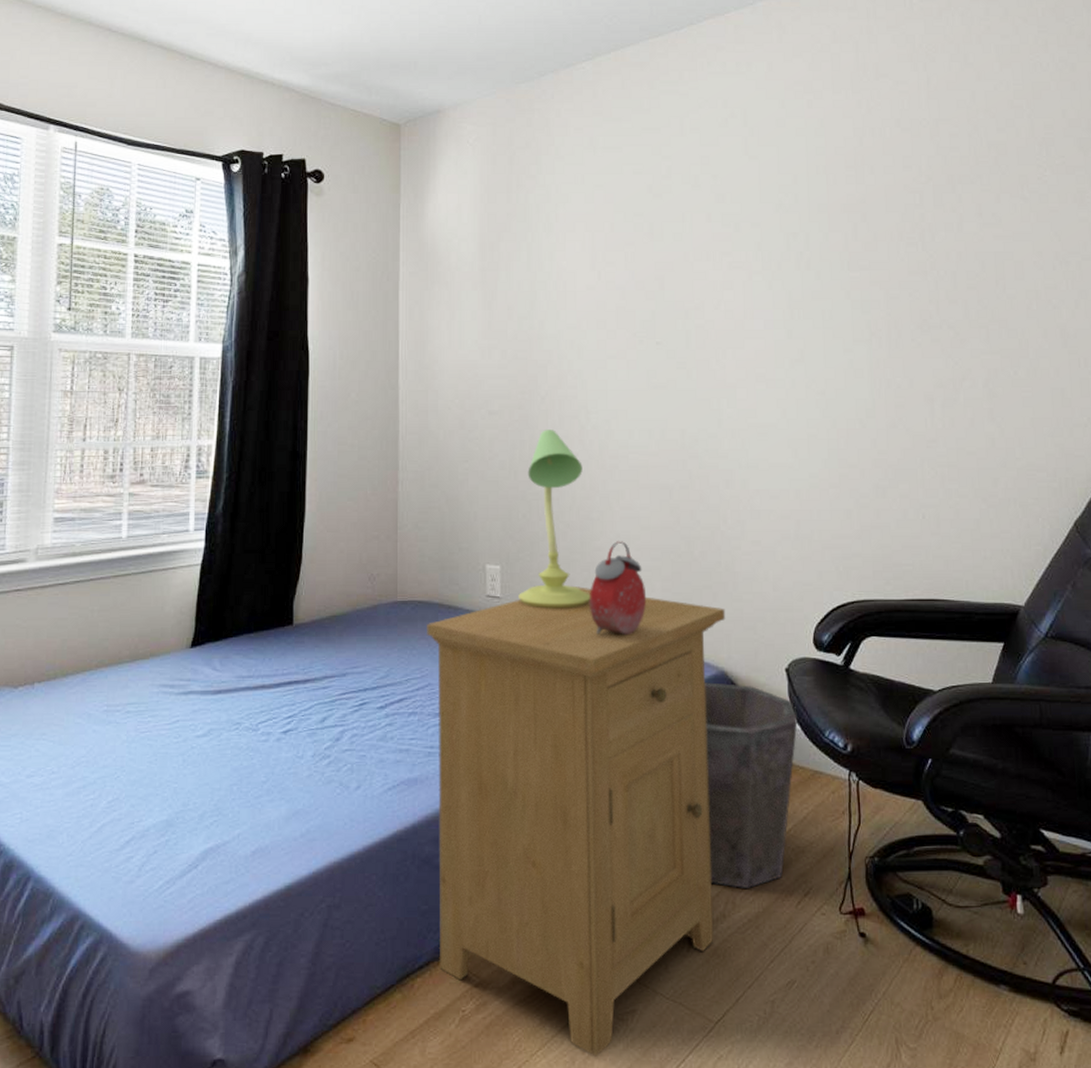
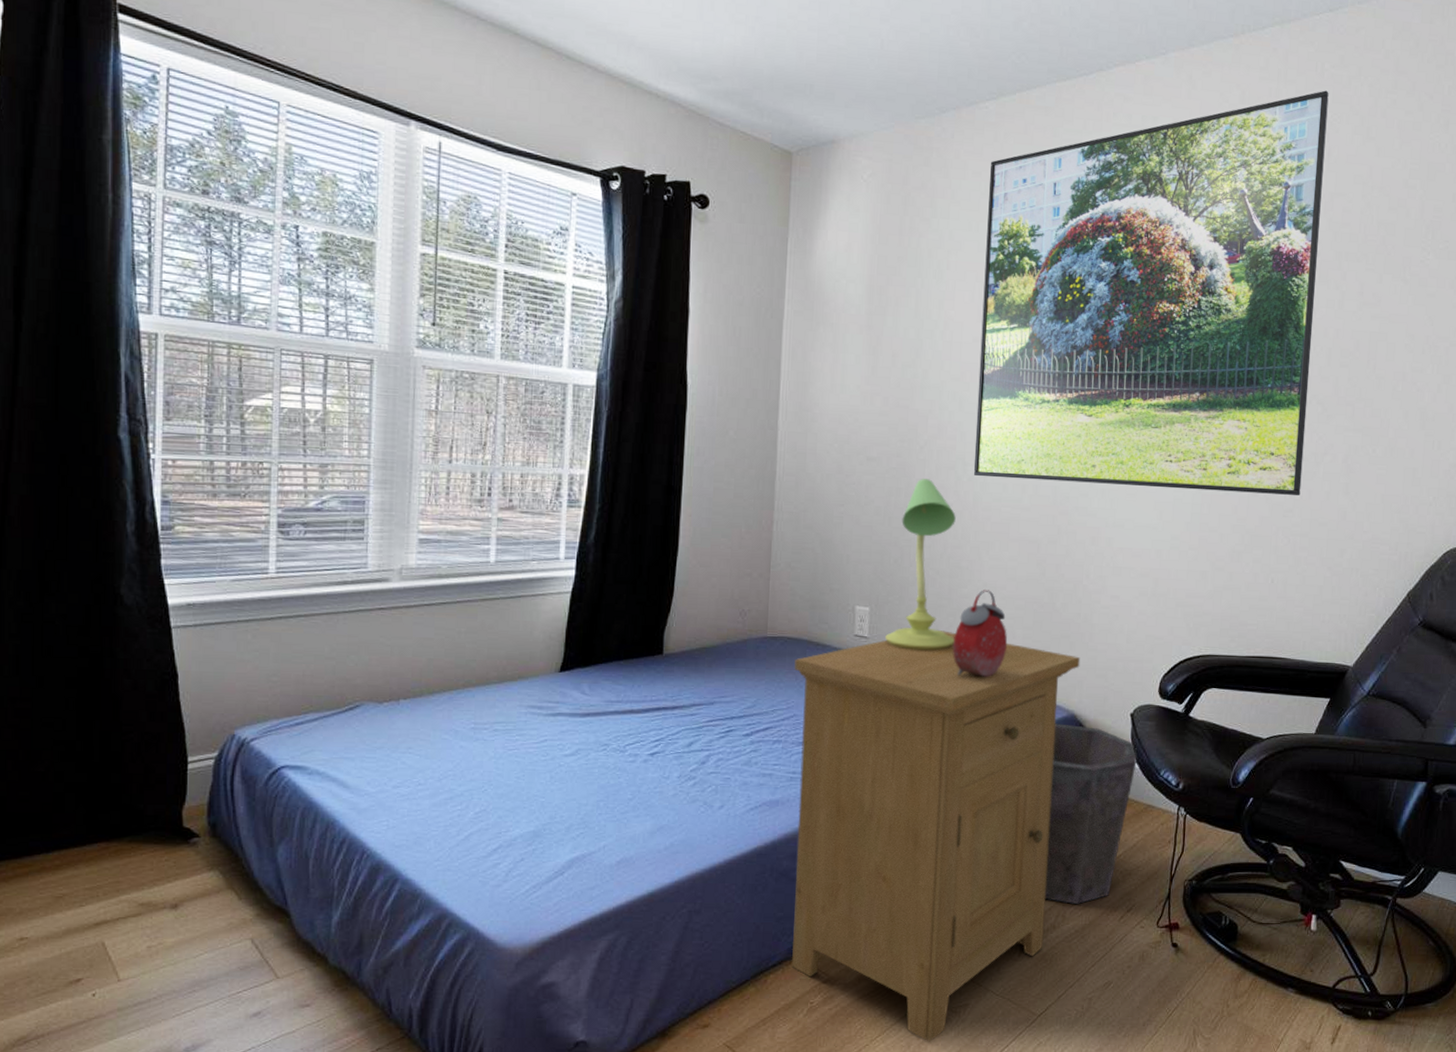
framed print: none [592,23,942,425] -> present [974,90,1329,495]

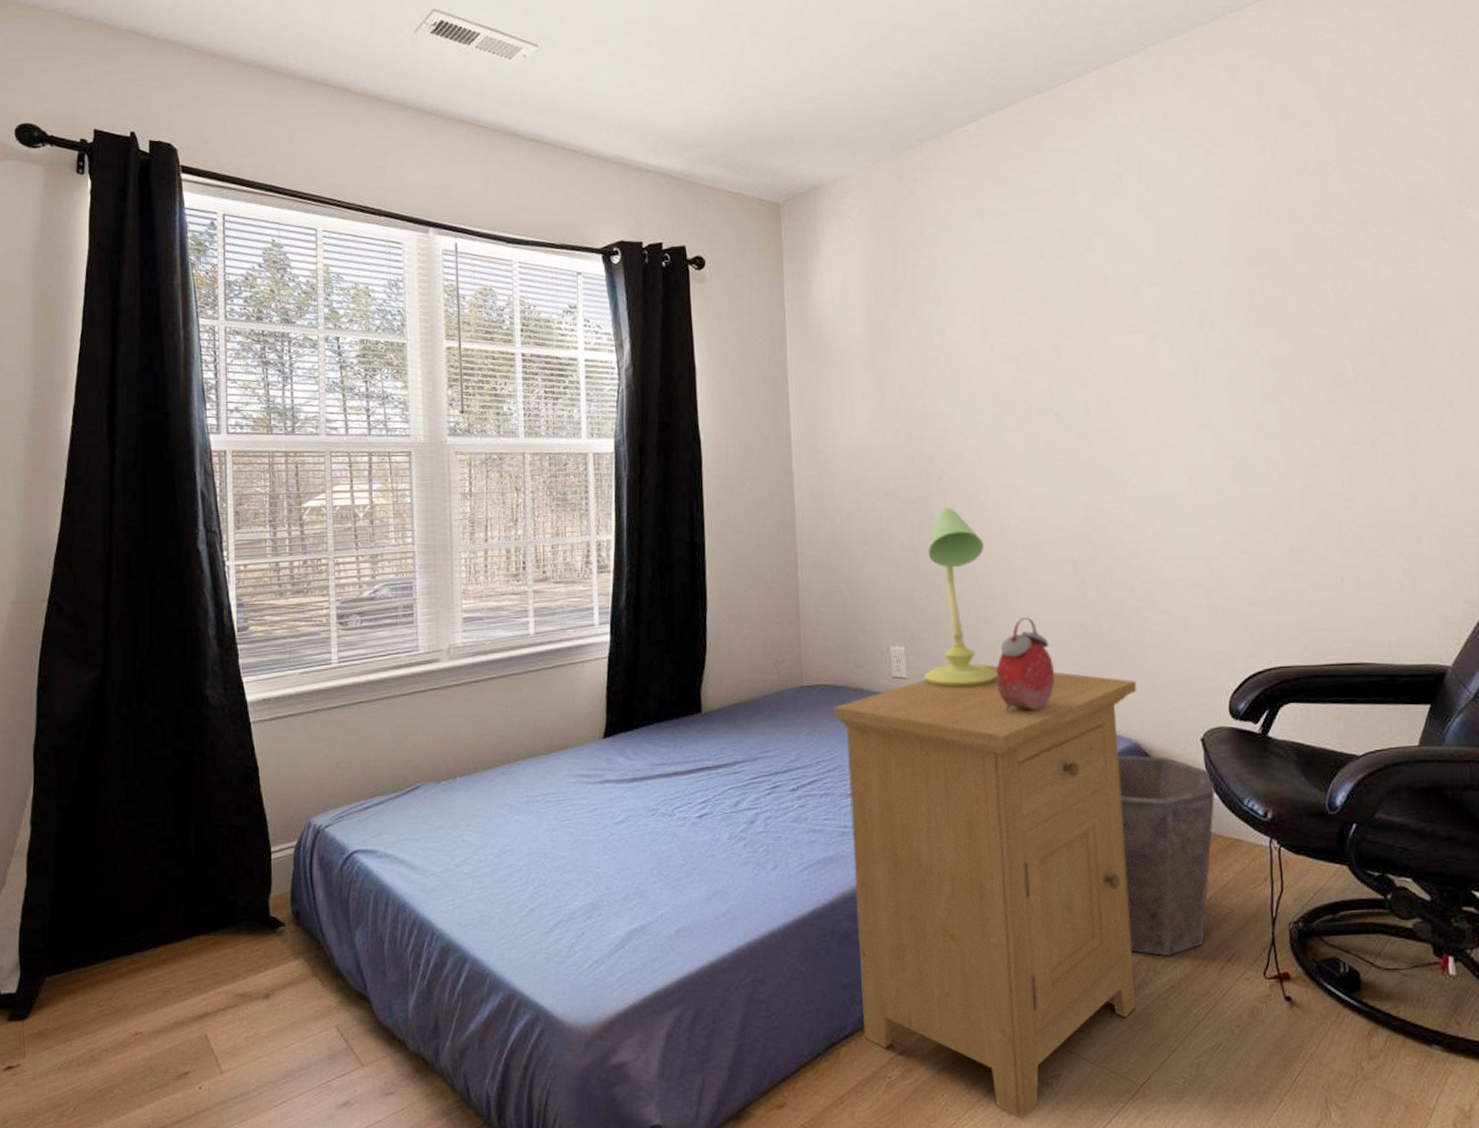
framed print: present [974,90,1329,495] -> none [977,57,1360,500]

